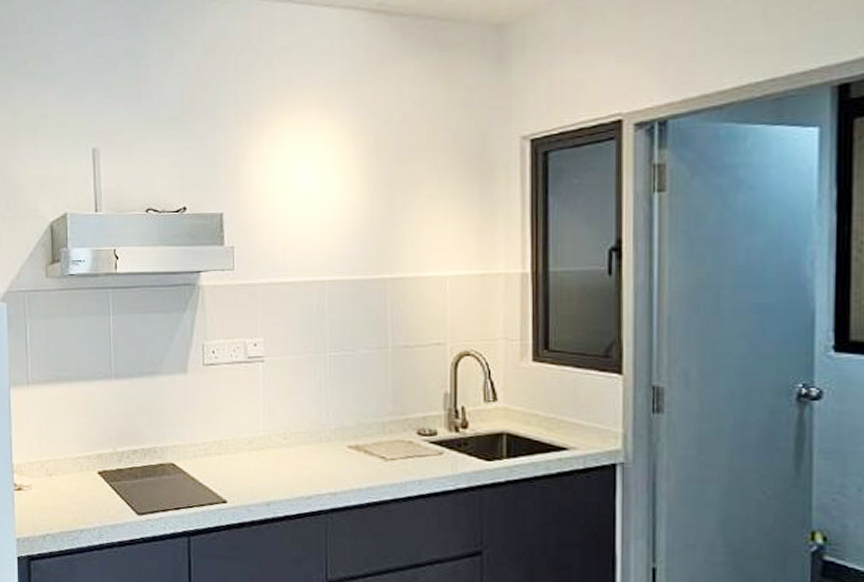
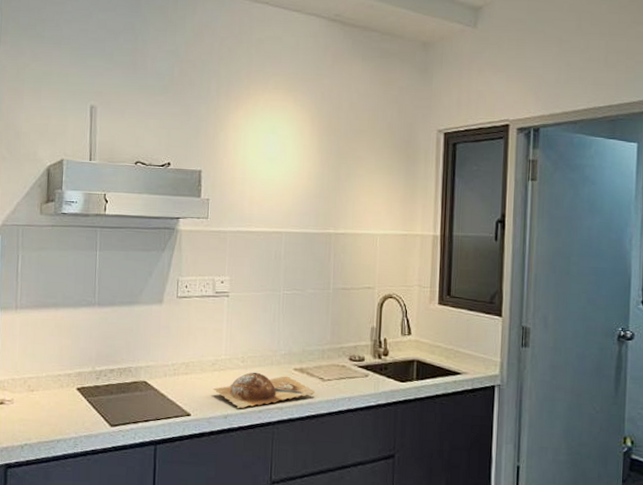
chopping board: none [251,450,377,494] -> present [213,372,316,408]

